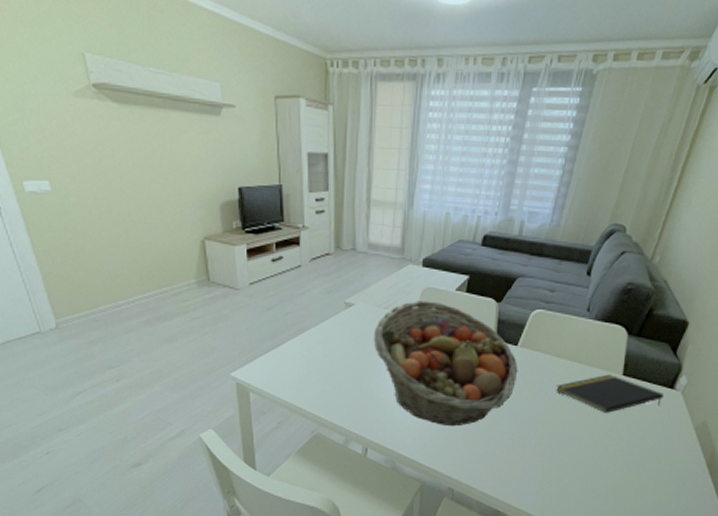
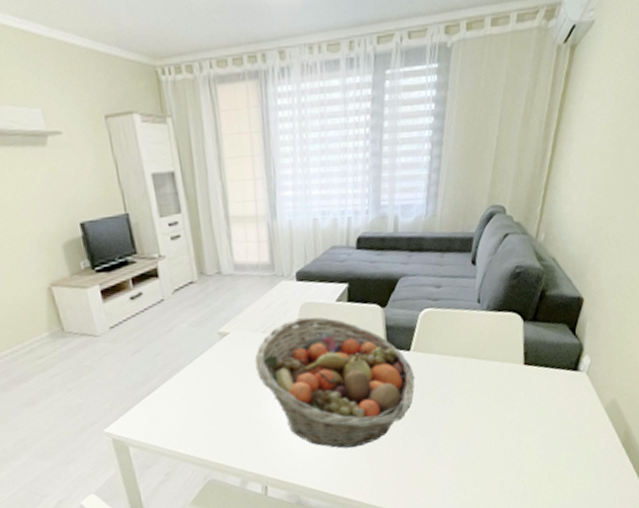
notepad: present [556,374,665,413] -> none [457,365,570,408]

